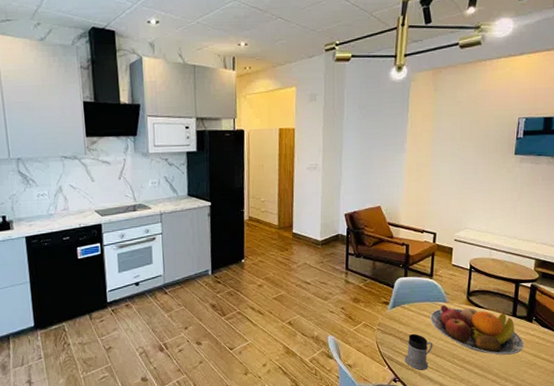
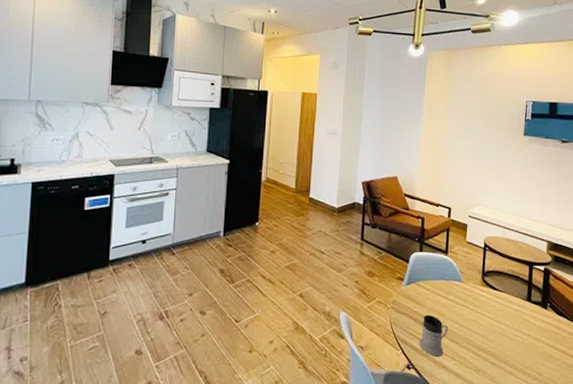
fruit bowl: present [430,305,524,355] -> none [445,284,540,344]

